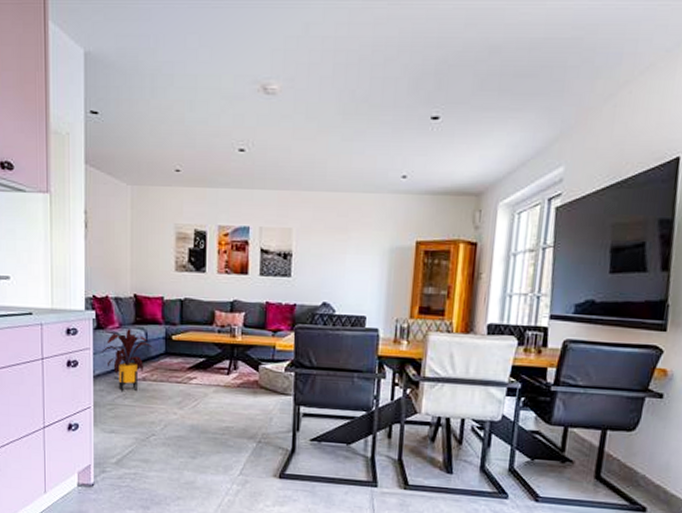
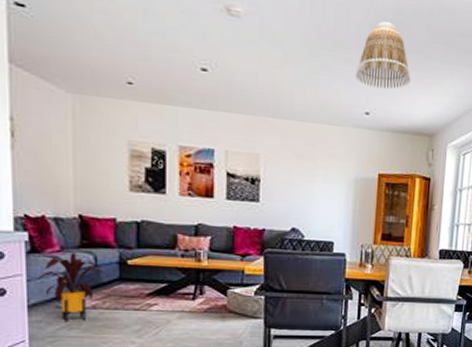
lamp shade: none [391,75,455,148] -> present [355,21,411,89]

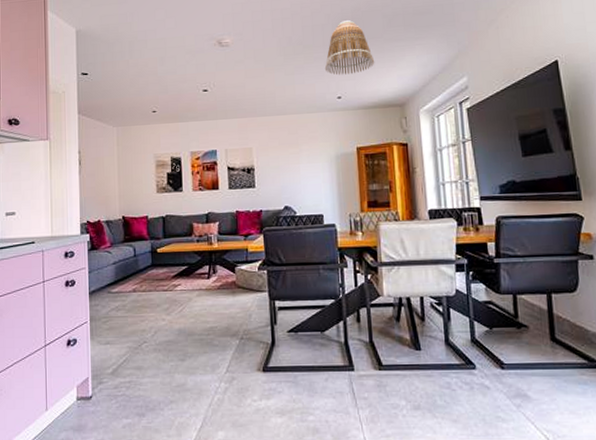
house plant: present [34,253,107,323] -> none [93,247,143,305]

